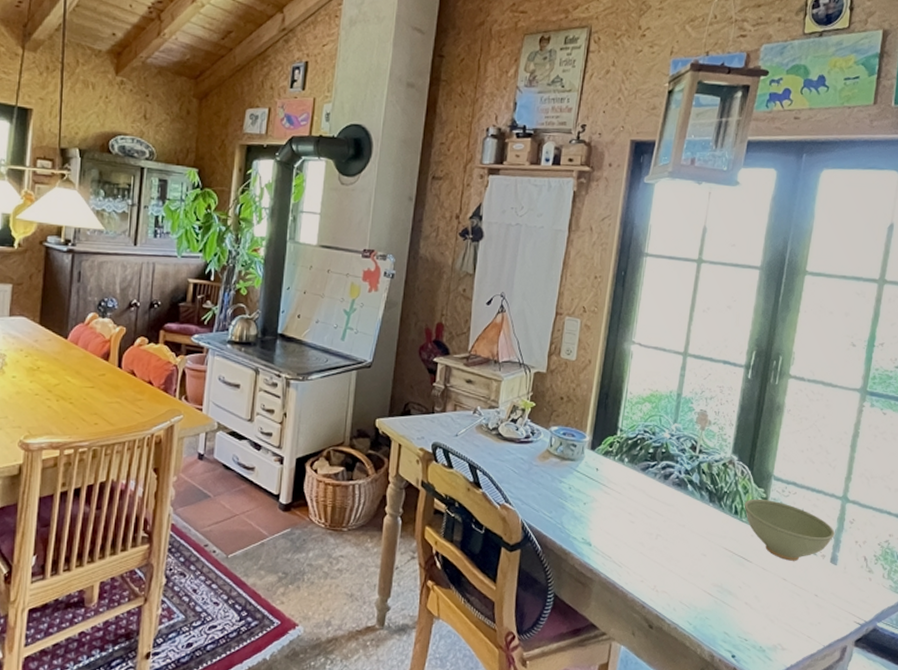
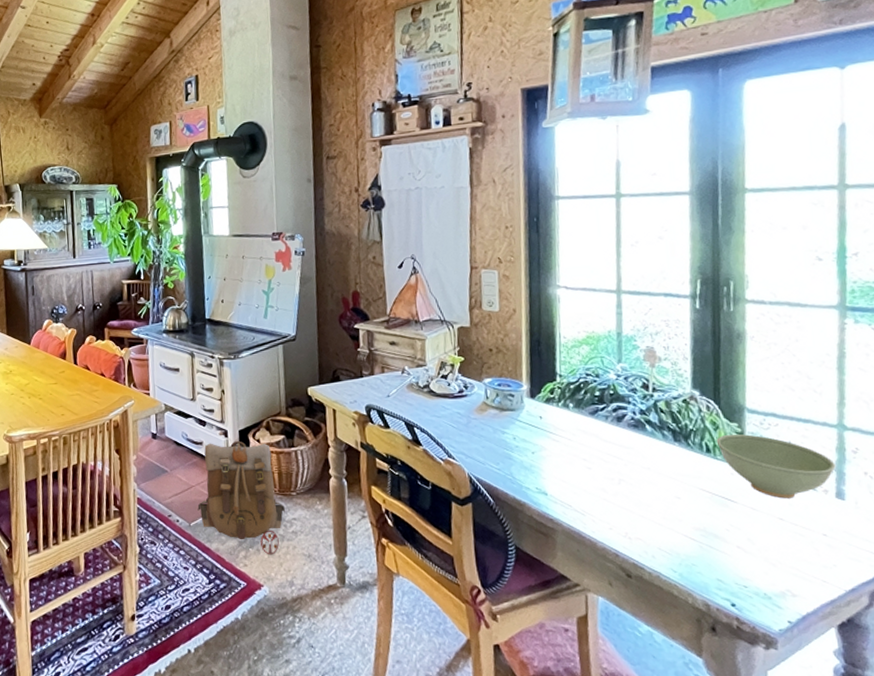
backpack: none [238,469,334,593] -> present [197,440,286,555]

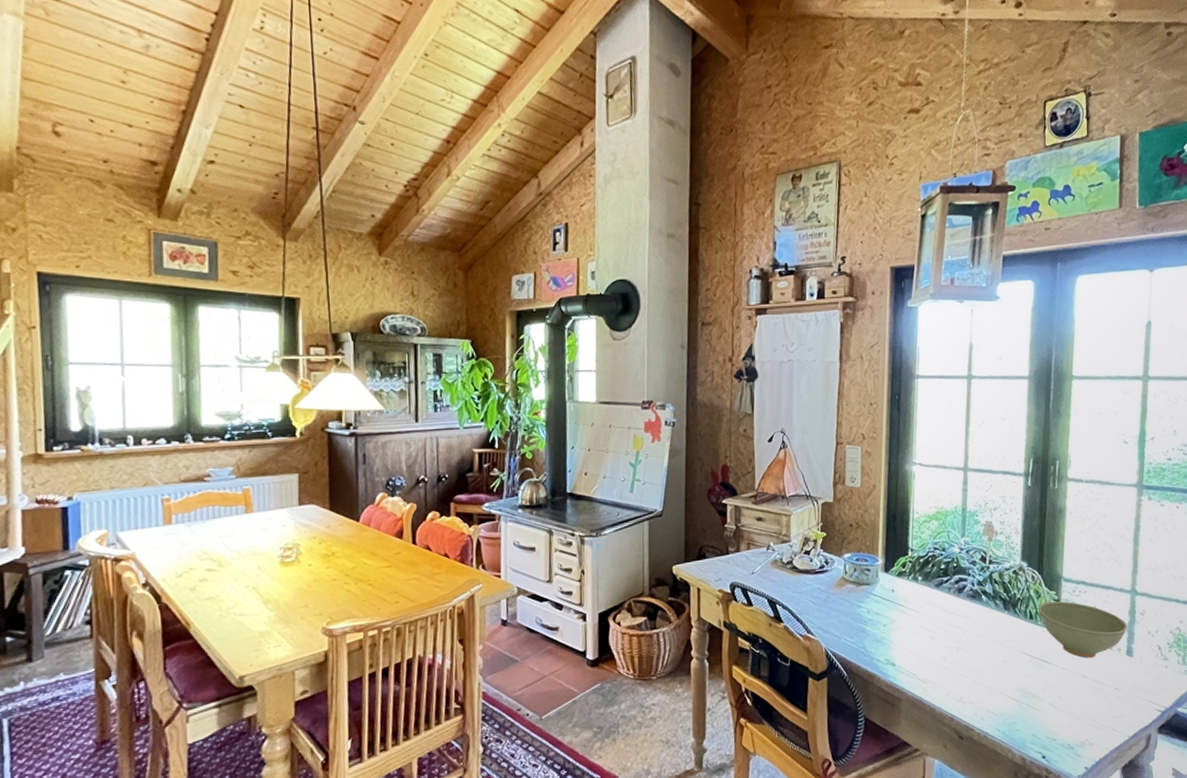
backpack: present [197,440,286,555] -> none [550,624,645,745]

